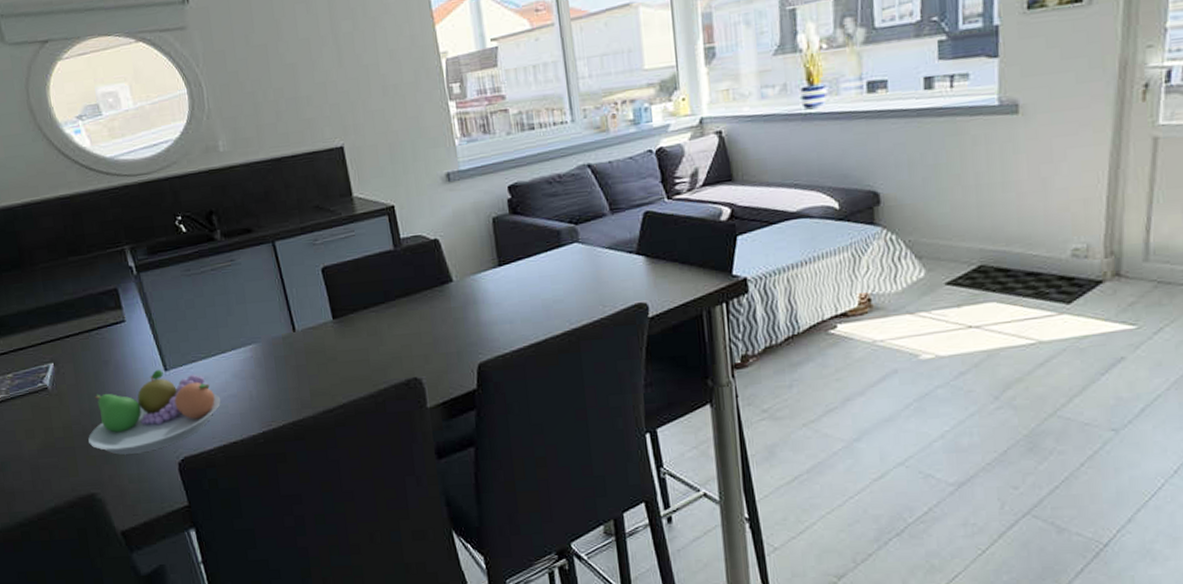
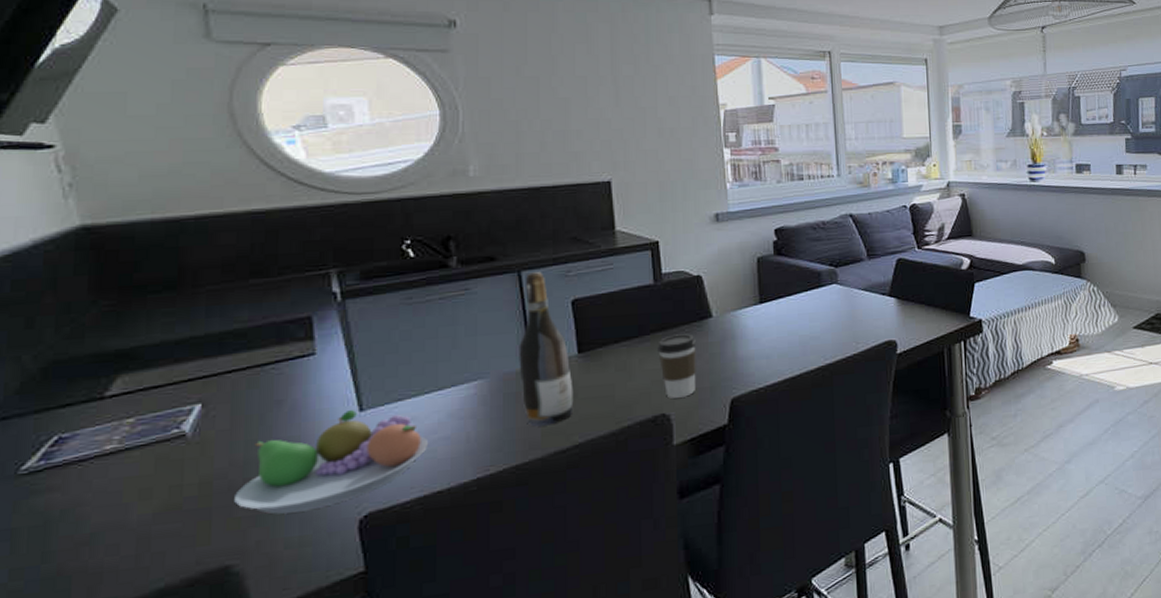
wine bottle: none [279,241,334,388] -> present [519,272,574,427]
coffee cup: none [403,299,443,363] -> present [658,334,697,399]

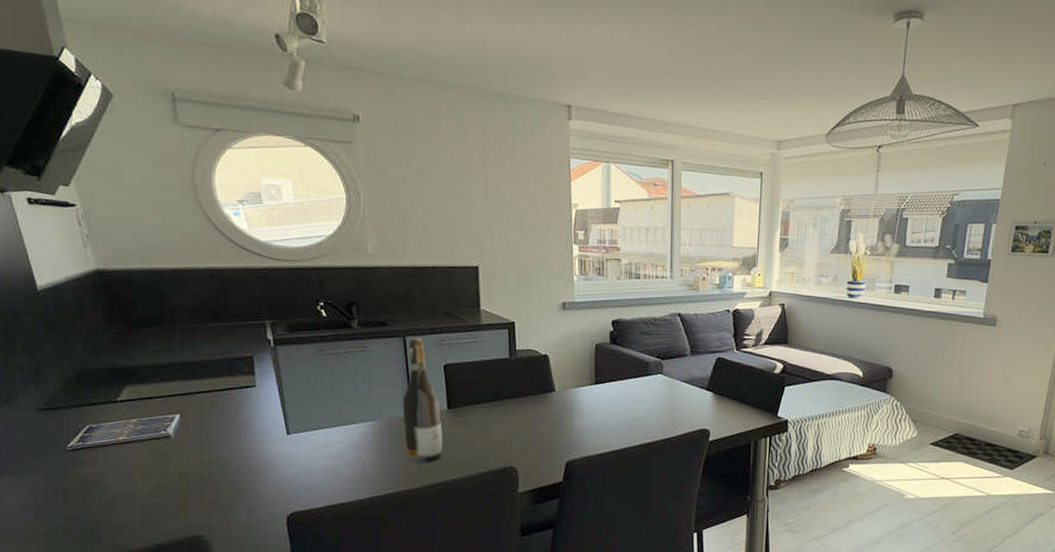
fruit bowl: present [234,410,429,514] -> none [203,433,336,504]
coffee cup: present [658,334,697,399] -> none [510,403,542,455]

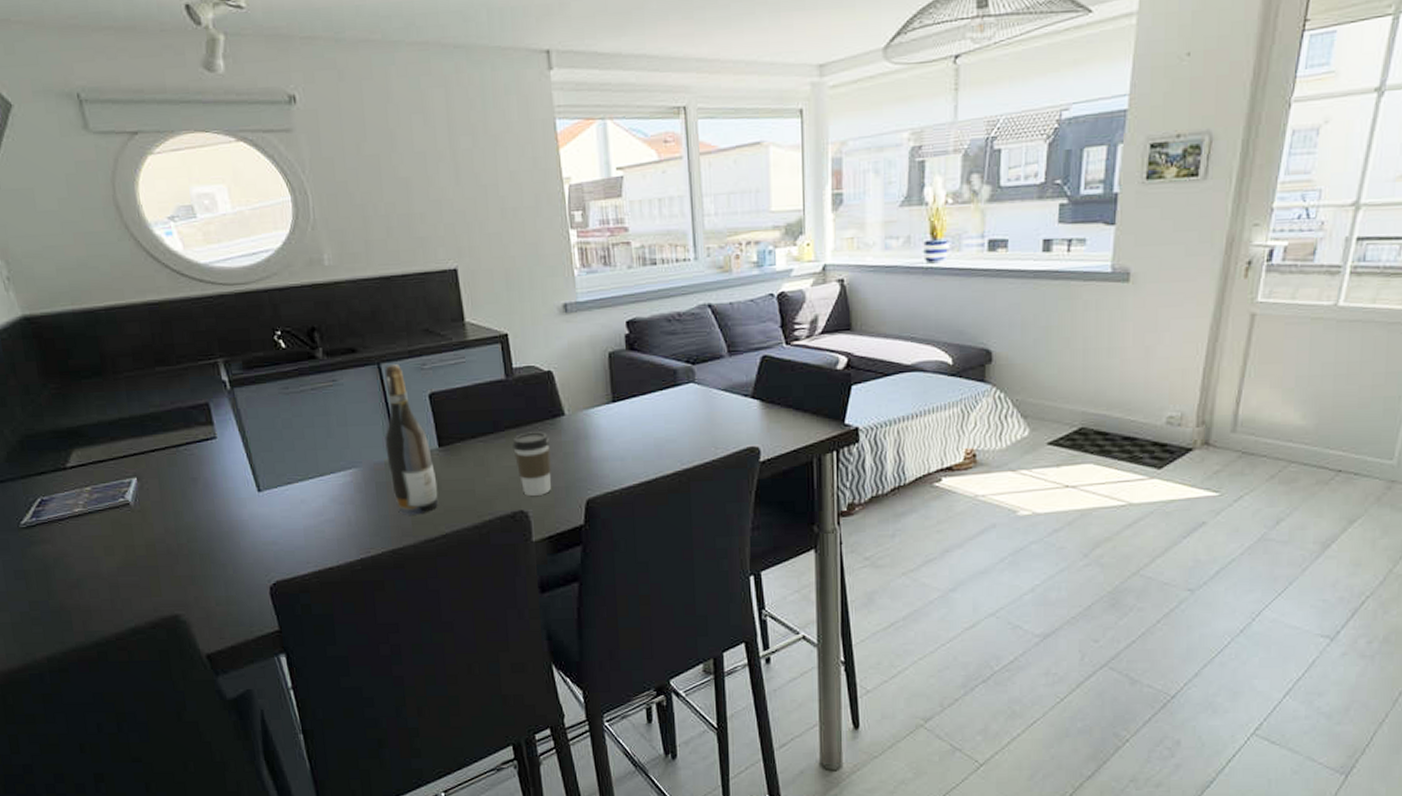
coffee cup: none [510,403,542,455] -> present [512,432,551,496]

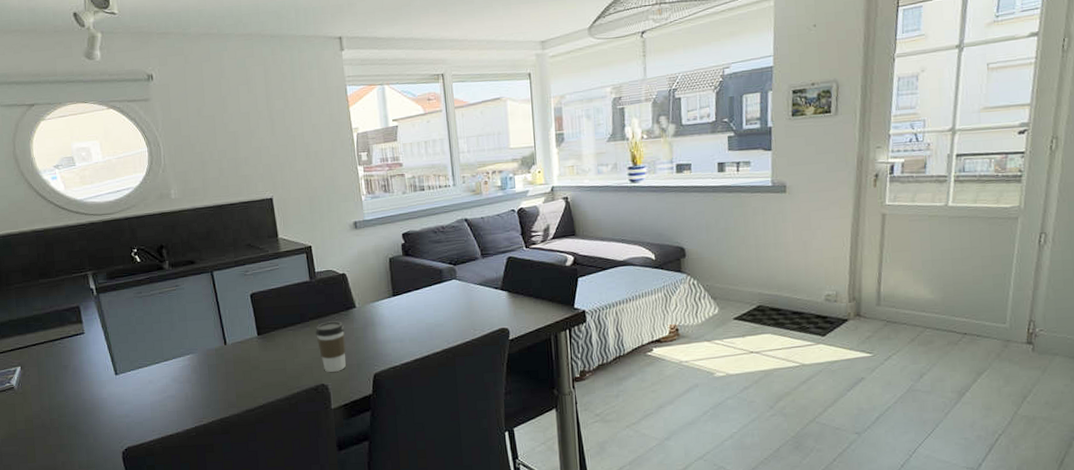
wine bottle: present [384,364,438,515] -> none [216,272,257,391]

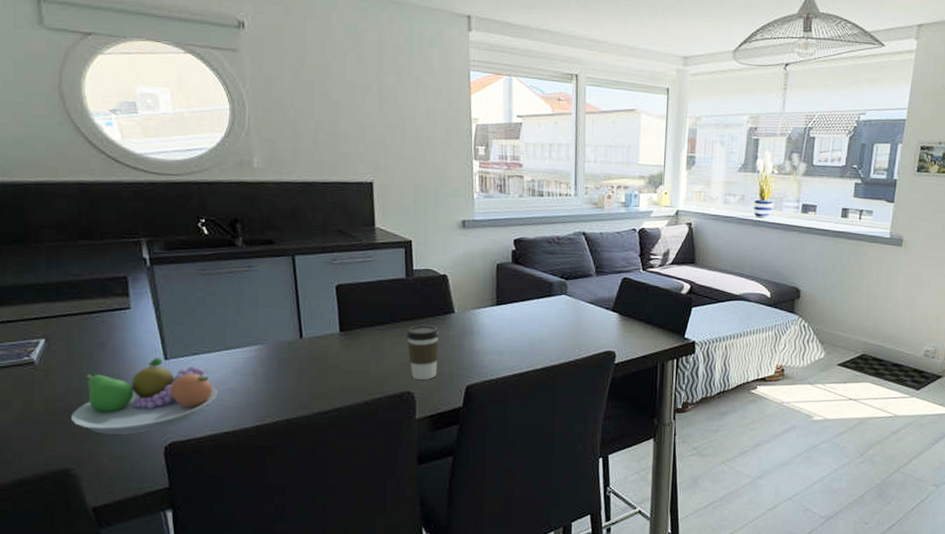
fruit bowl: none [46,374,162,445] -> present [71,358,219,434]

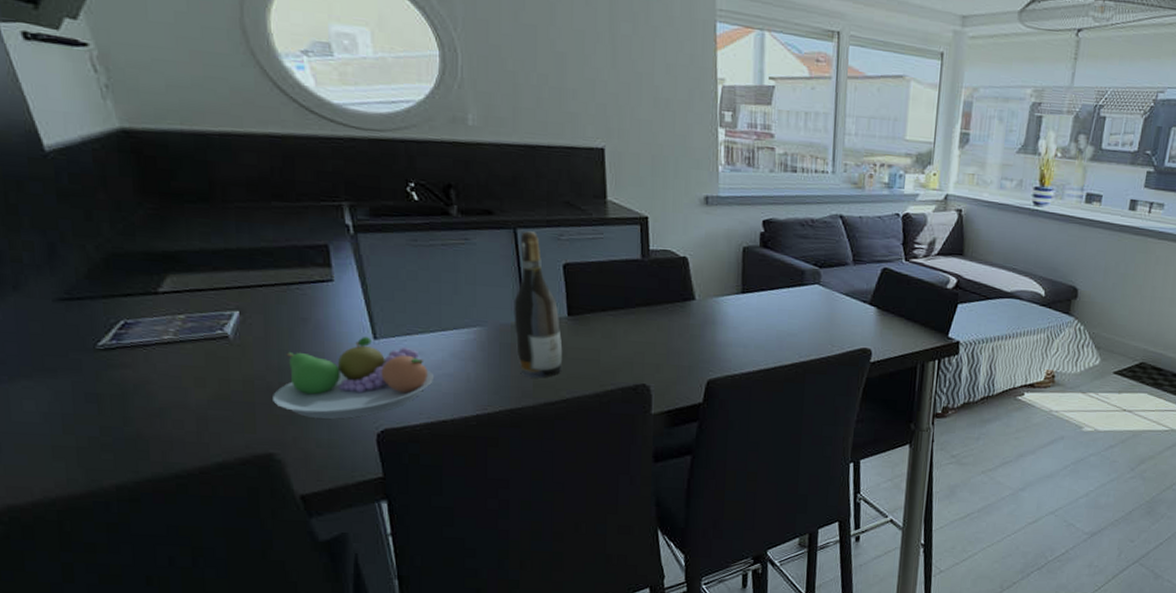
wine bottle: none [291,257,335,390] -> present [514,231,563,378]
coffee cup: present [406,325,440,380] -> none [642,311,679,372]

